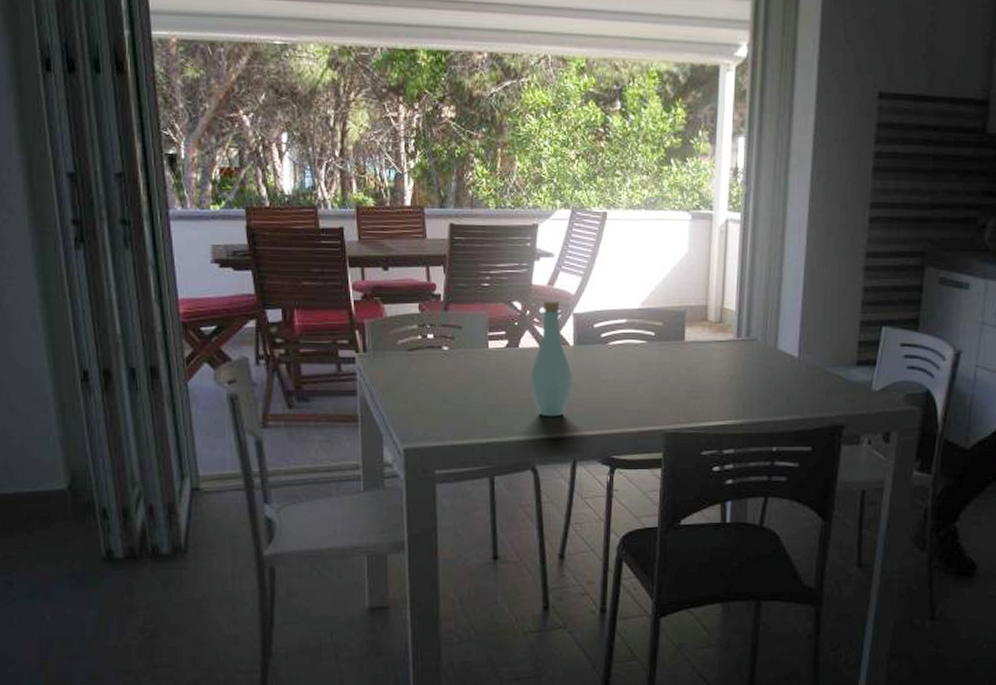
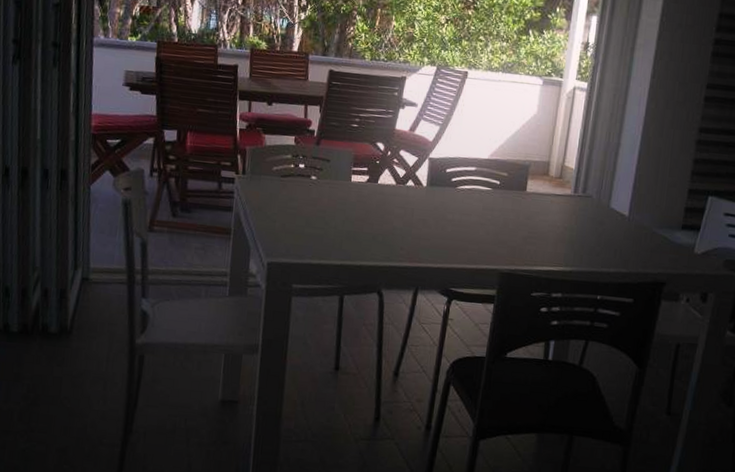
bottle: present [530,300,572,416] -> none [384,144,422,248]

